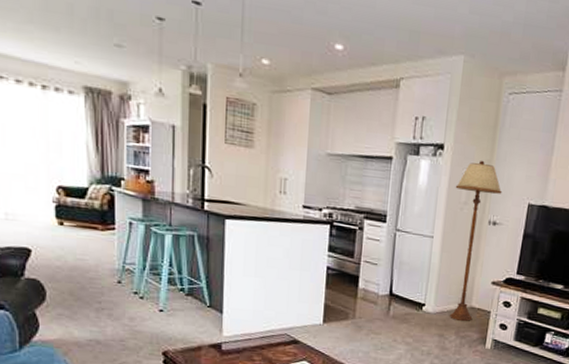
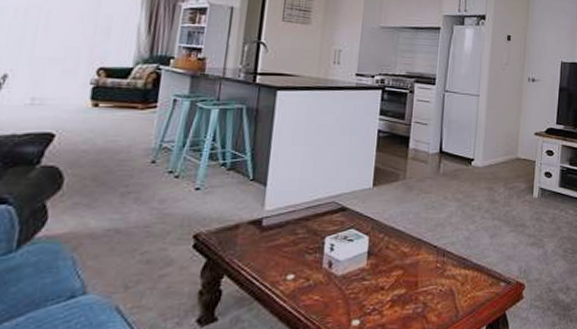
floor lamp: present [450,160,502,321] -> none [497,27,538,172]

